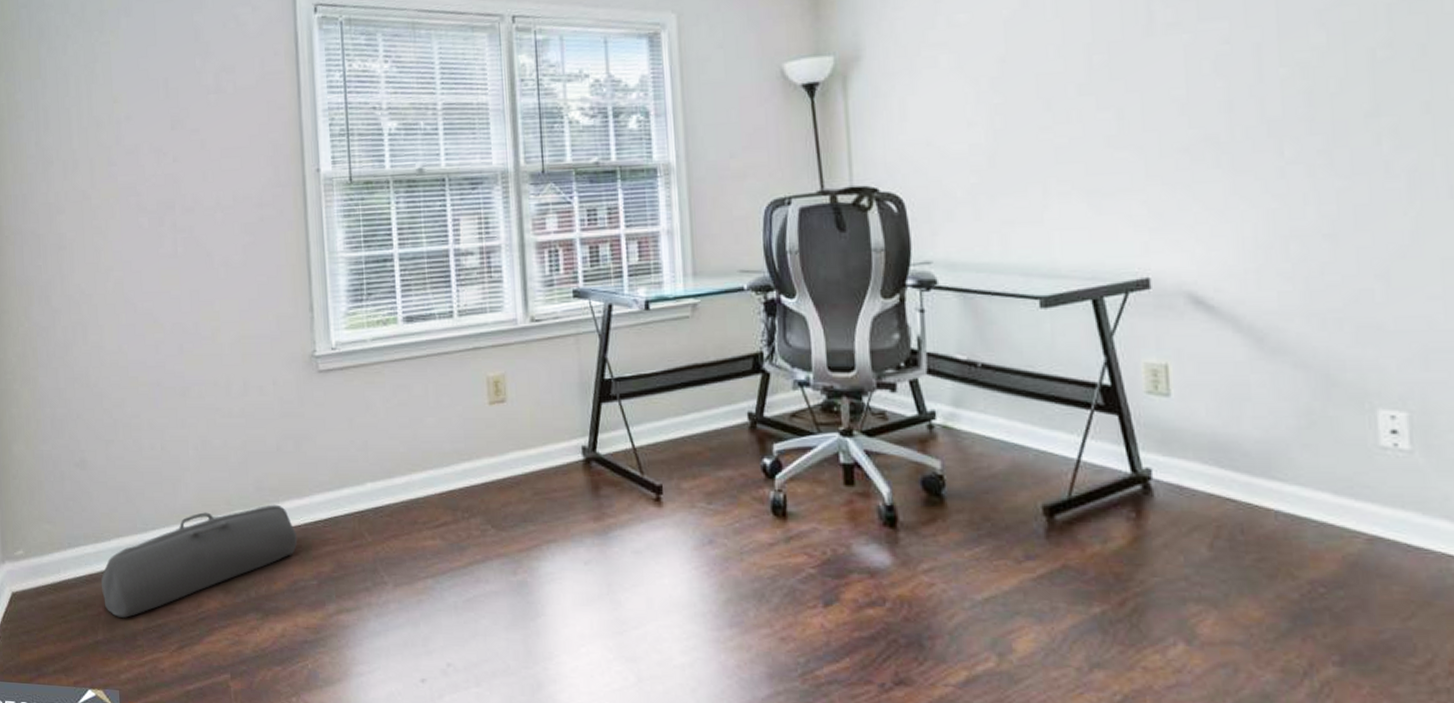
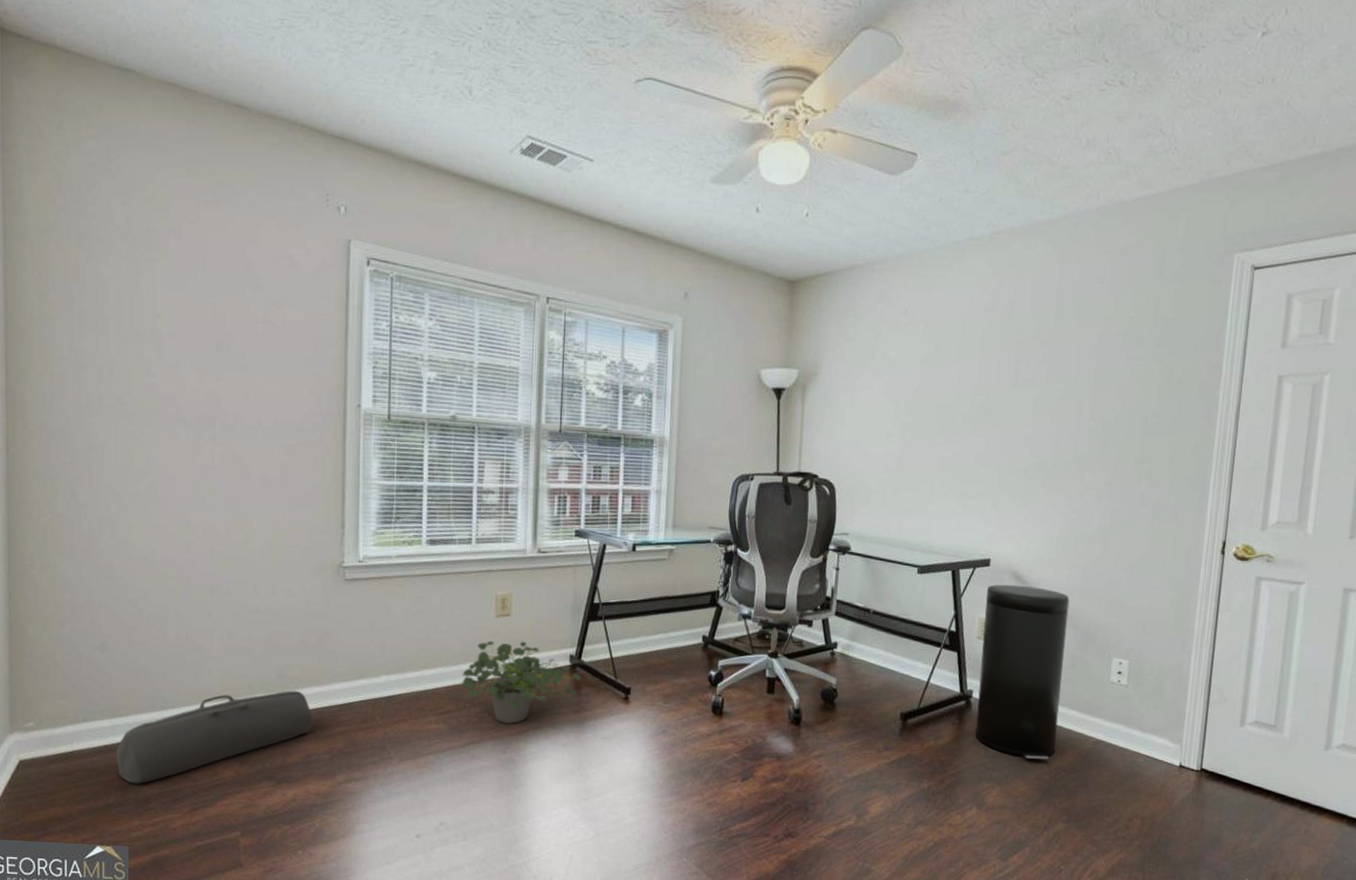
potted plant: none [456,432,601,538] -> present [462,640,583,725]
pedal bin: none [1150,312,1303,570] -> present [975,584,1070,761]

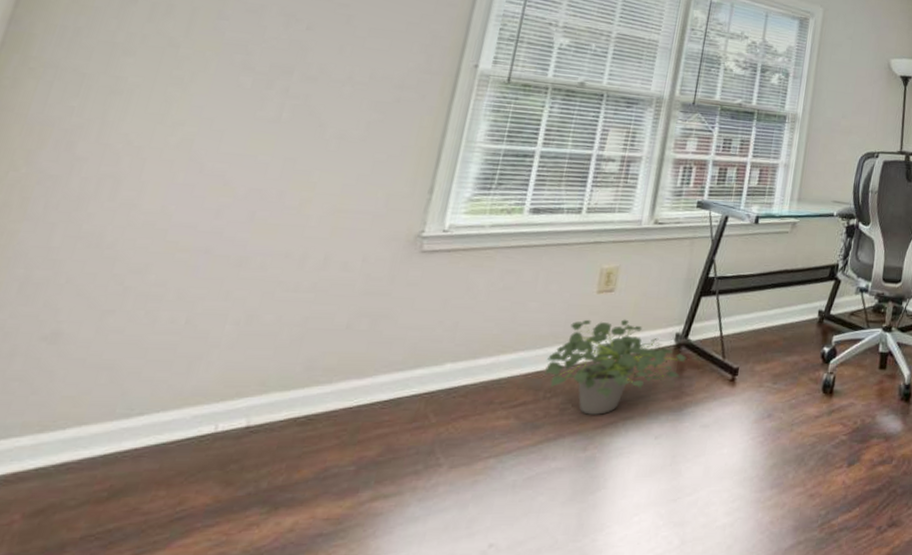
duffel bag: present [116,690,314,784] -> none [25,385,345,525]

